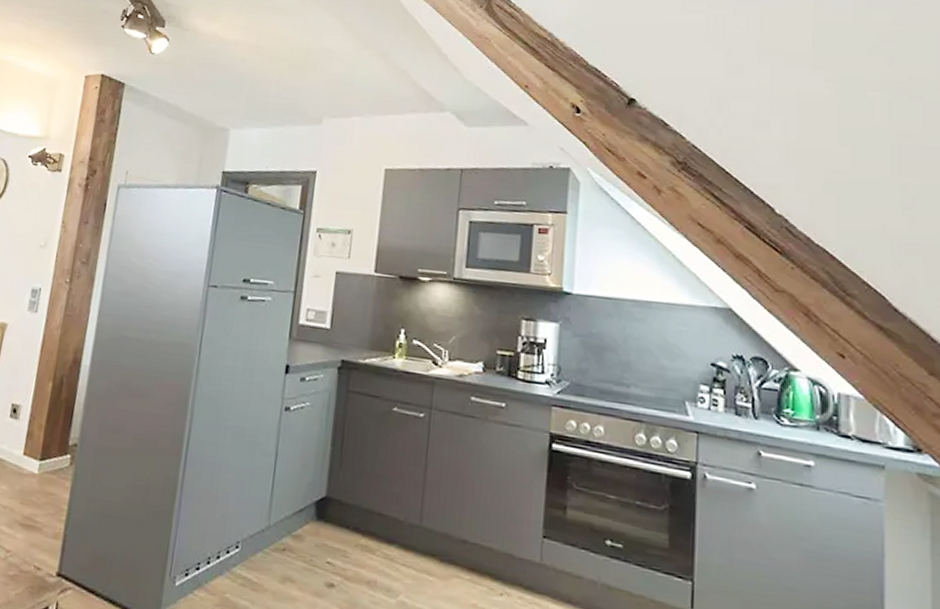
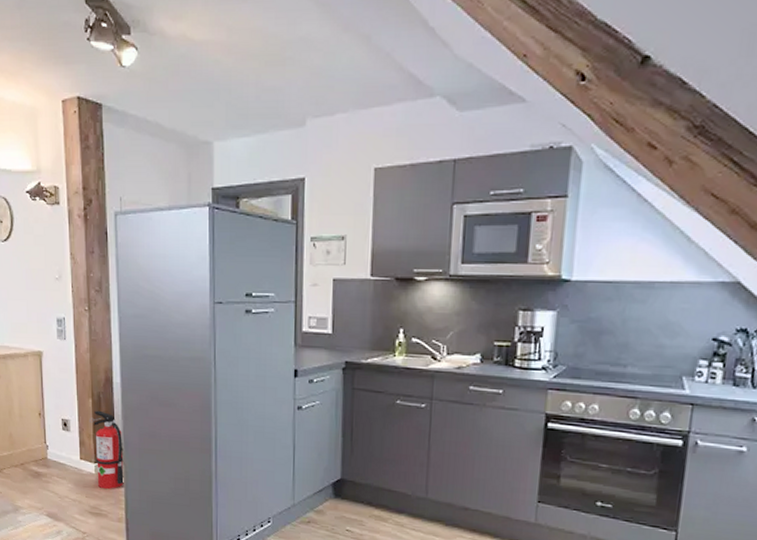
fire extinguisher: none [38,396,81,495] -> present [90,410,124,490]

